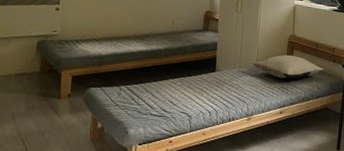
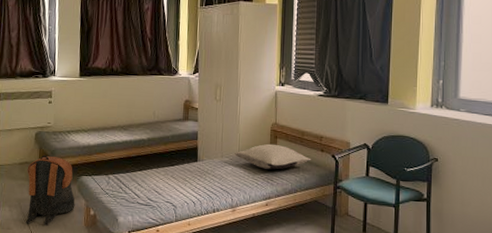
backpack: none [19,65,81,141] -> present [25,155,75,226]

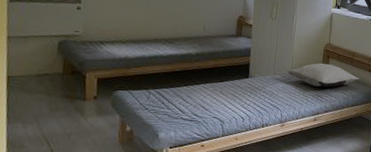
backpack: present [25,155,75,226] -> none [44,67,108,143]

